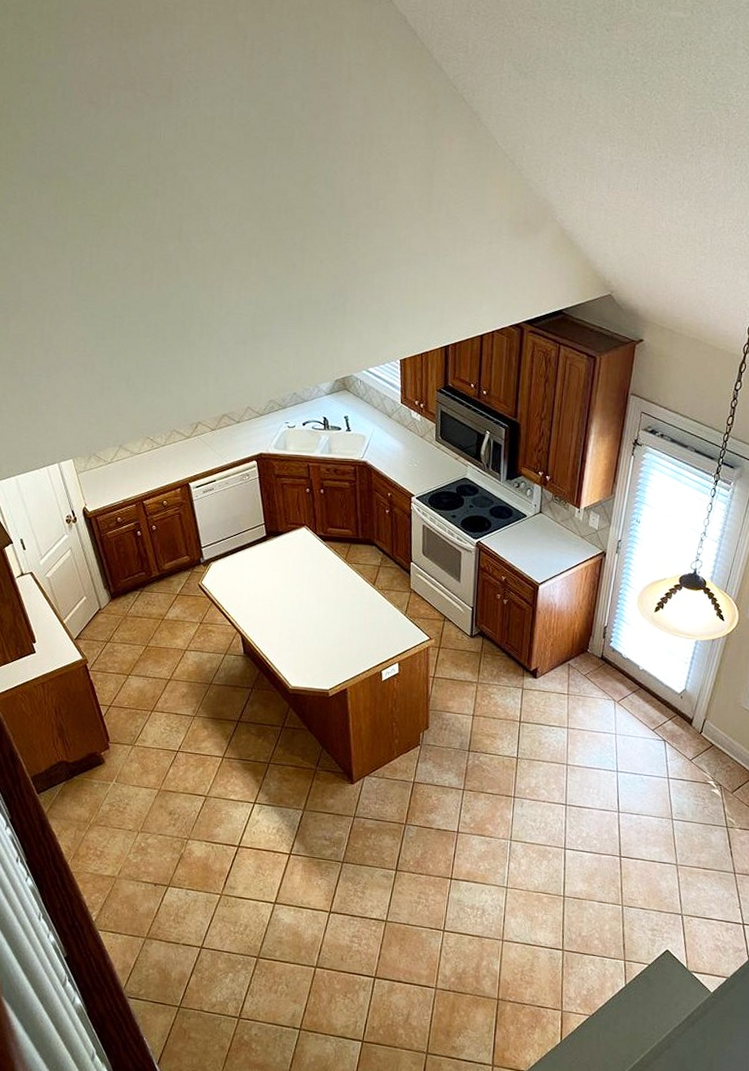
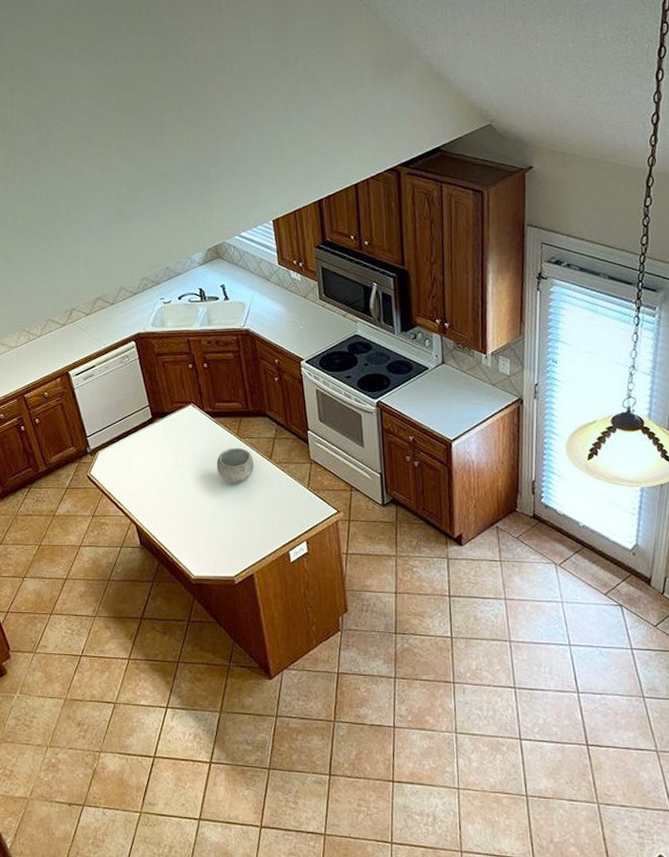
bowl: none [322,571,358,605] -> present [216,447,254,484]

